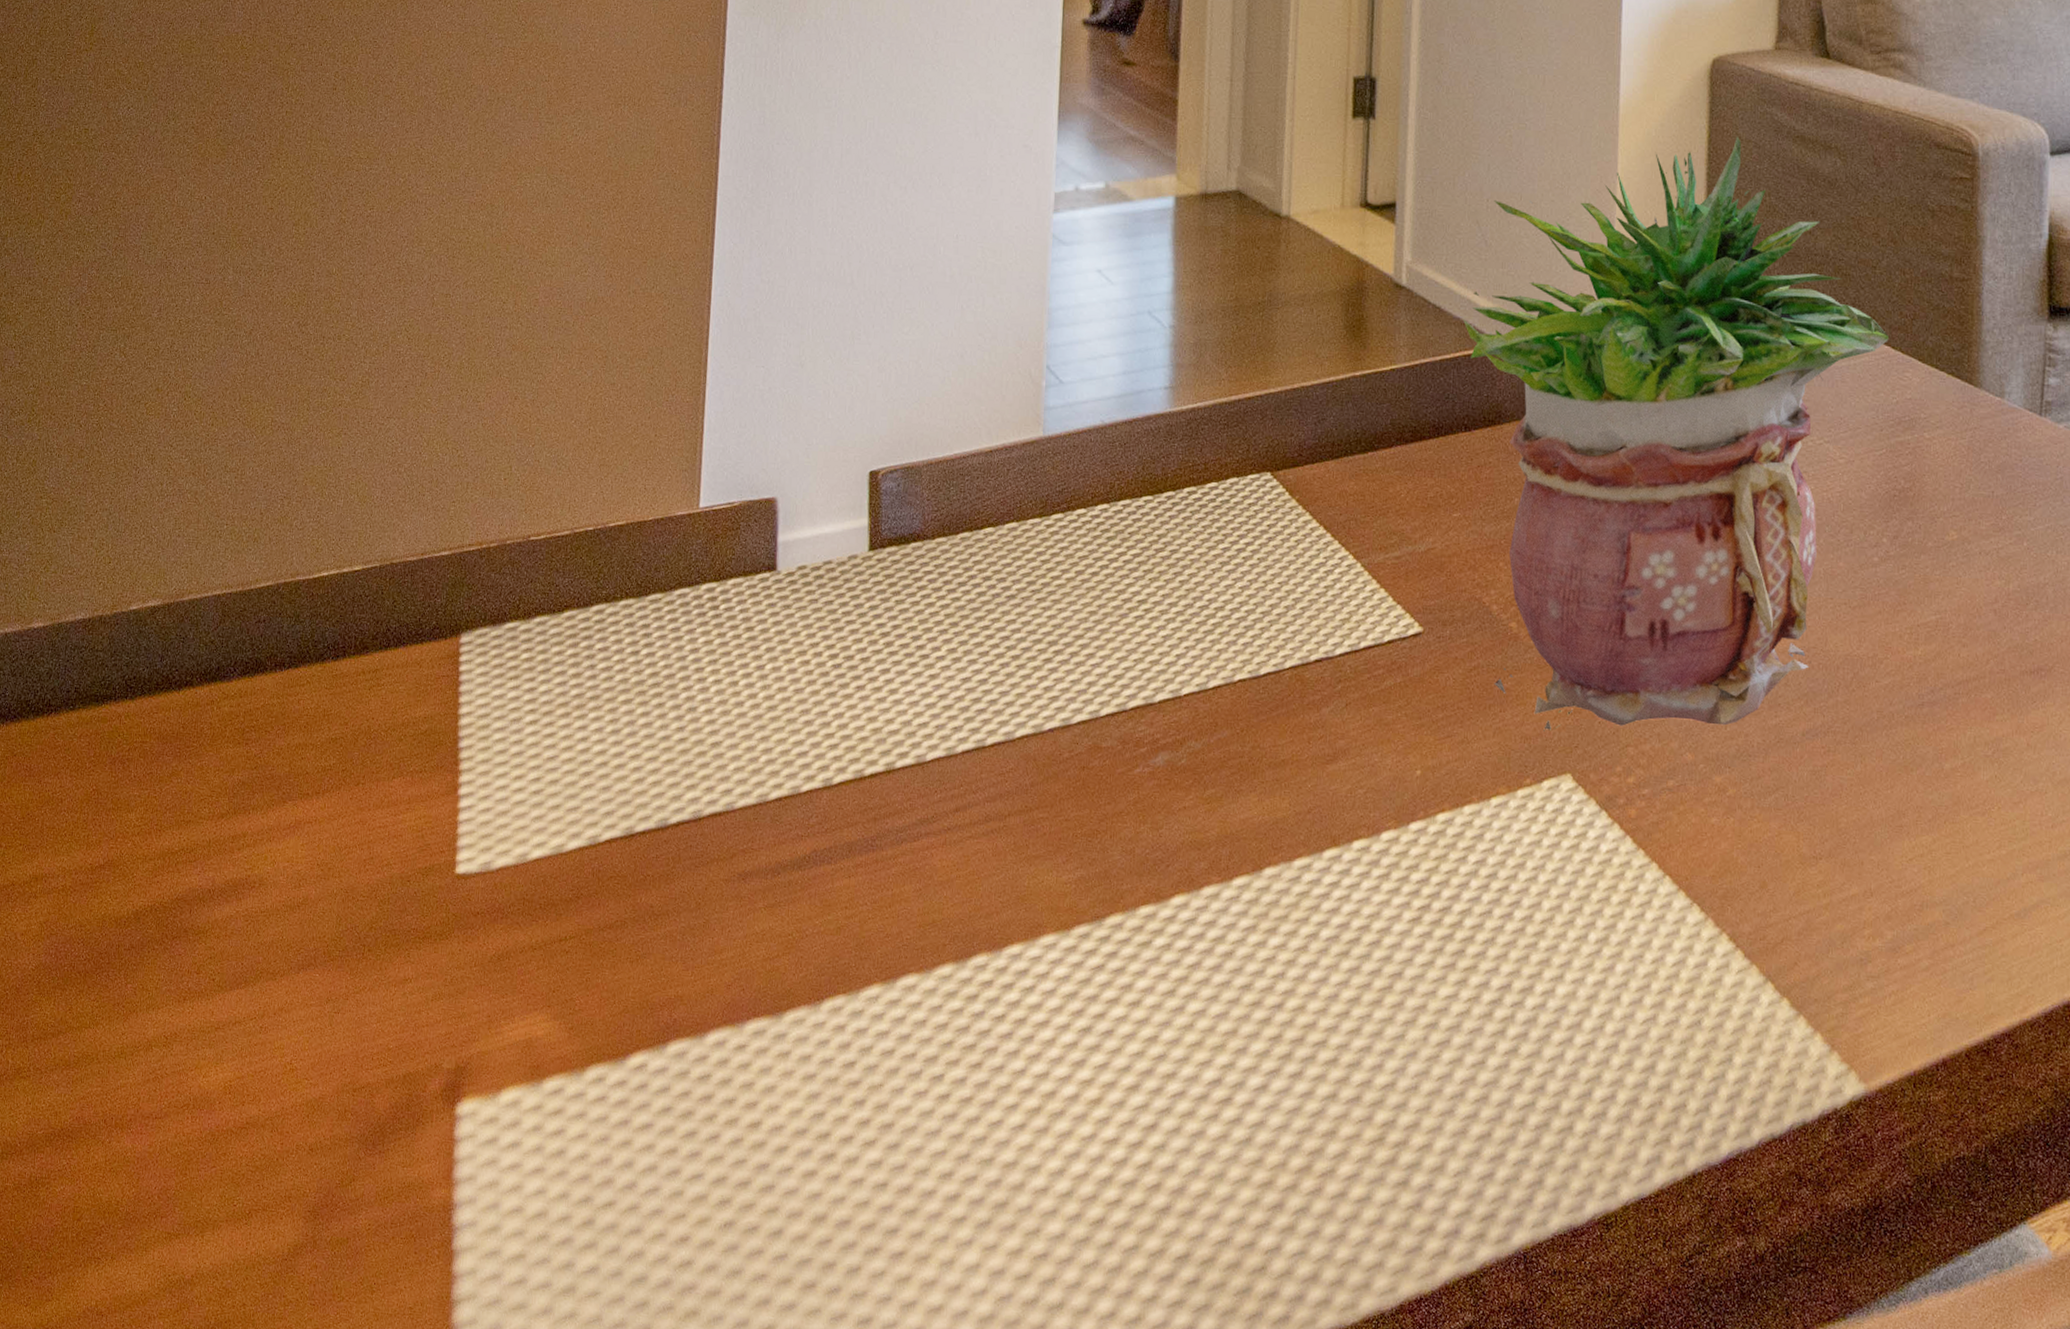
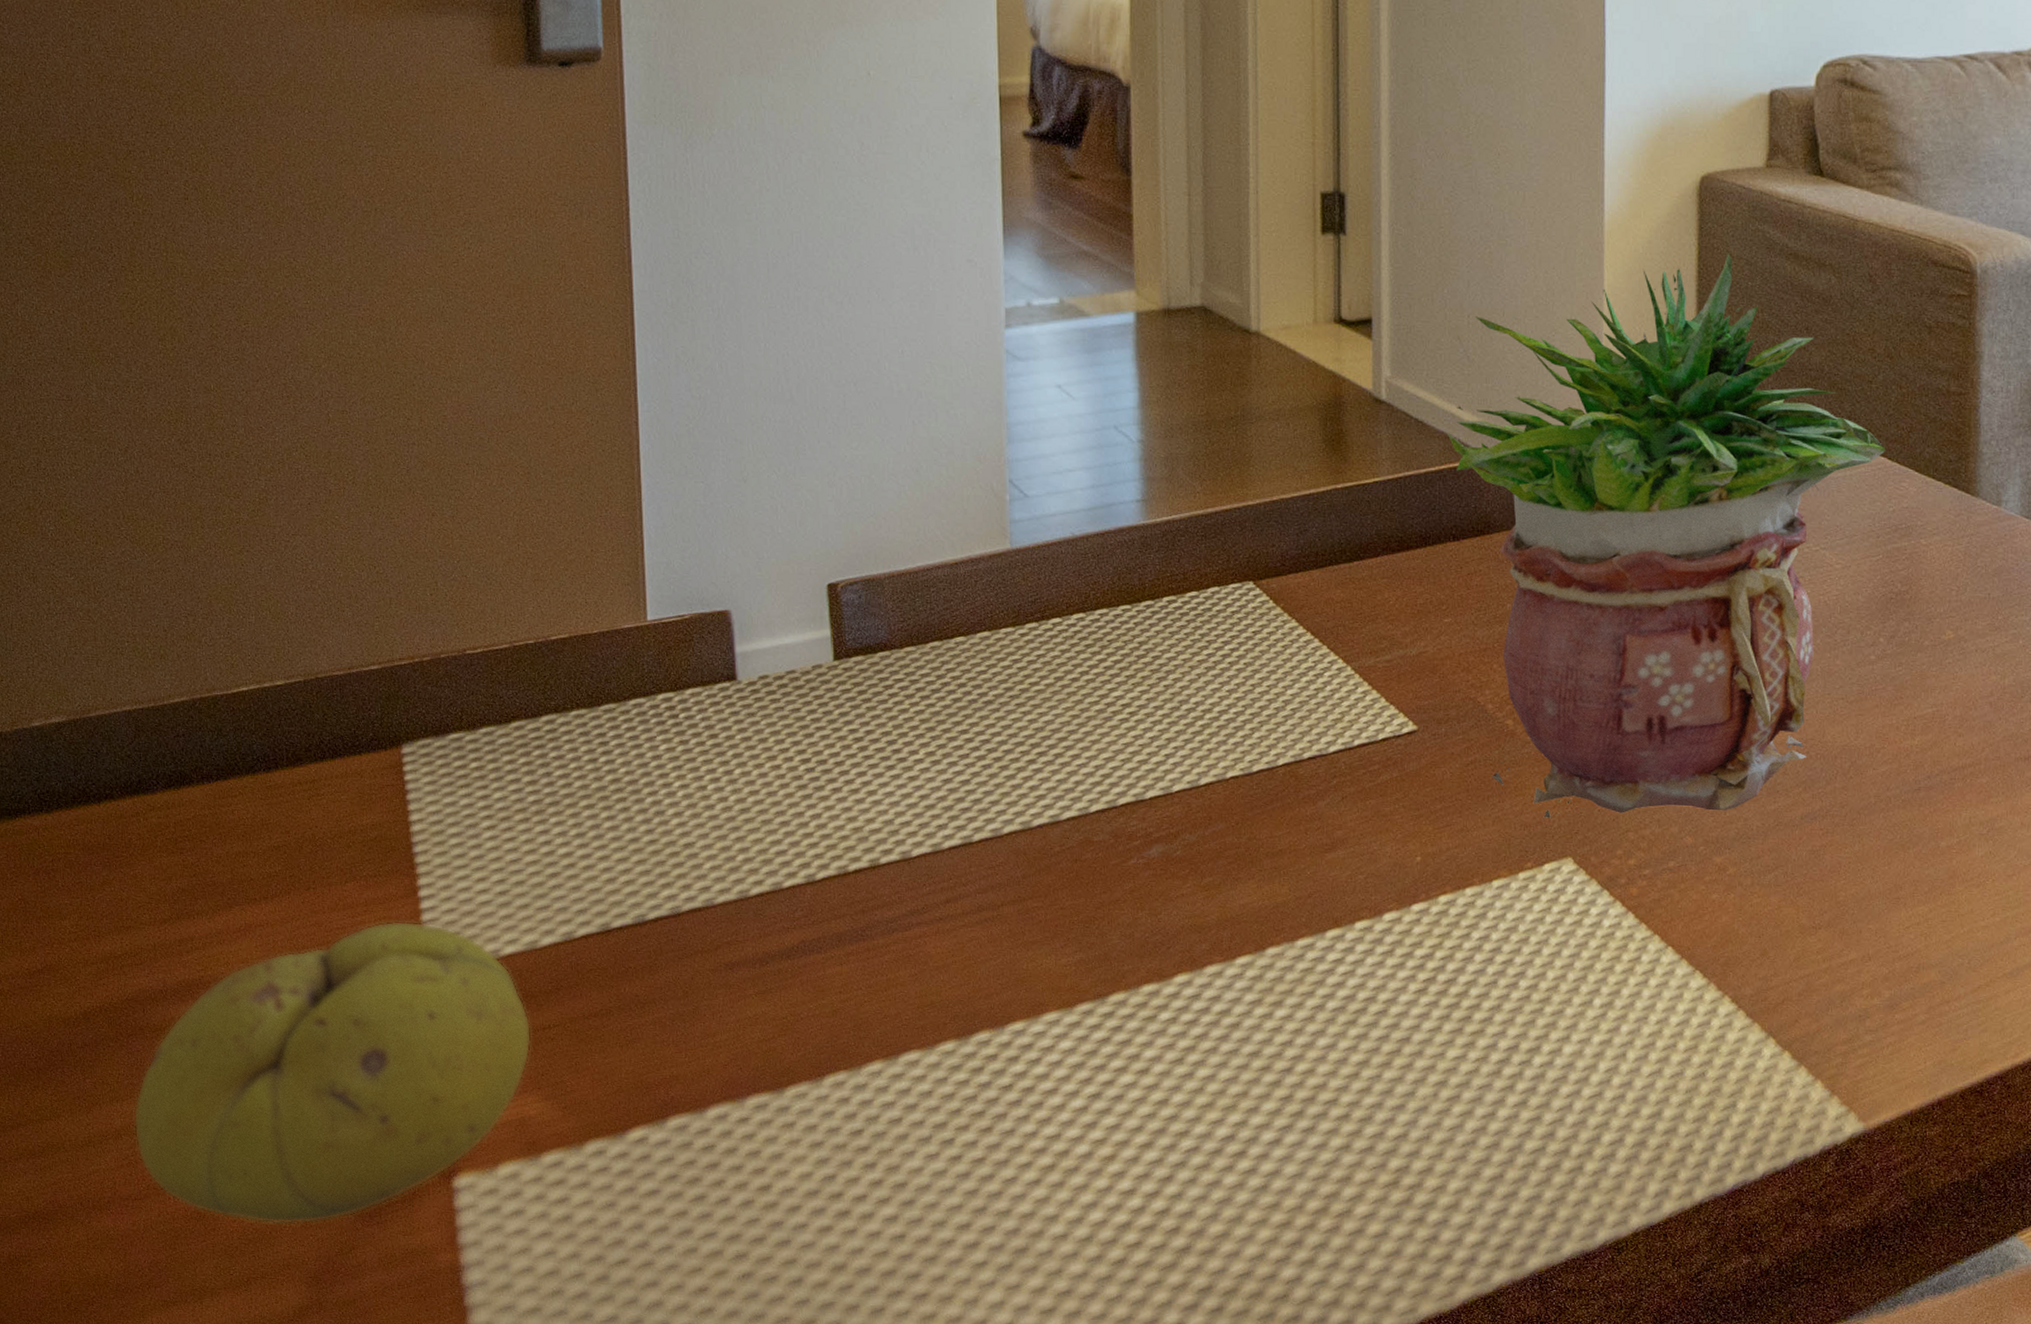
fruit: none [164,819,549,1152] -> present [133,920,532,1226]

